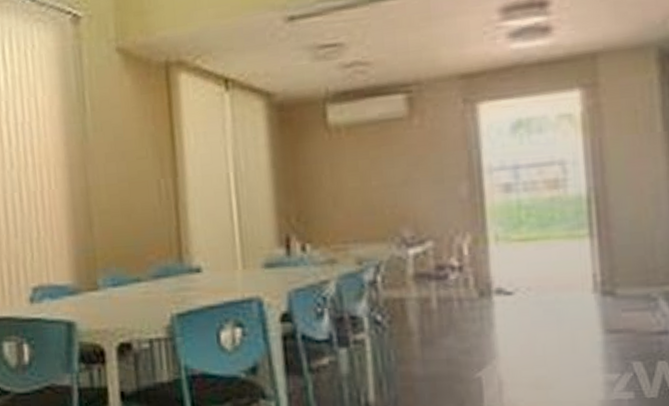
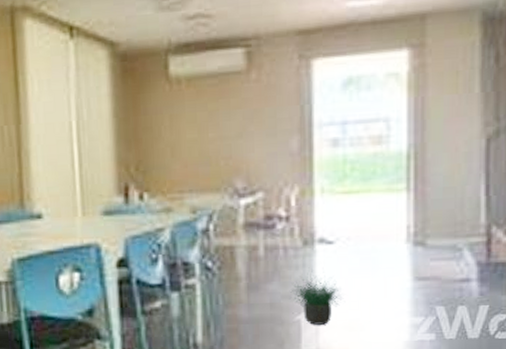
potted plant: none [468,321,525,383] -> present [290,268,341,325]

